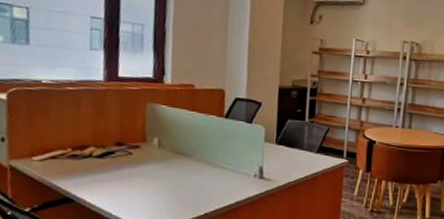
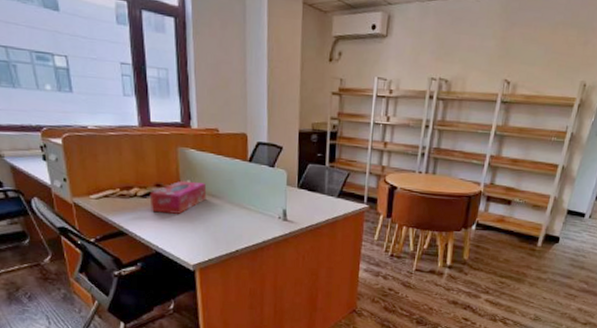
tissue box: none [107,138,176,175] -> present [149,180,207,214]

